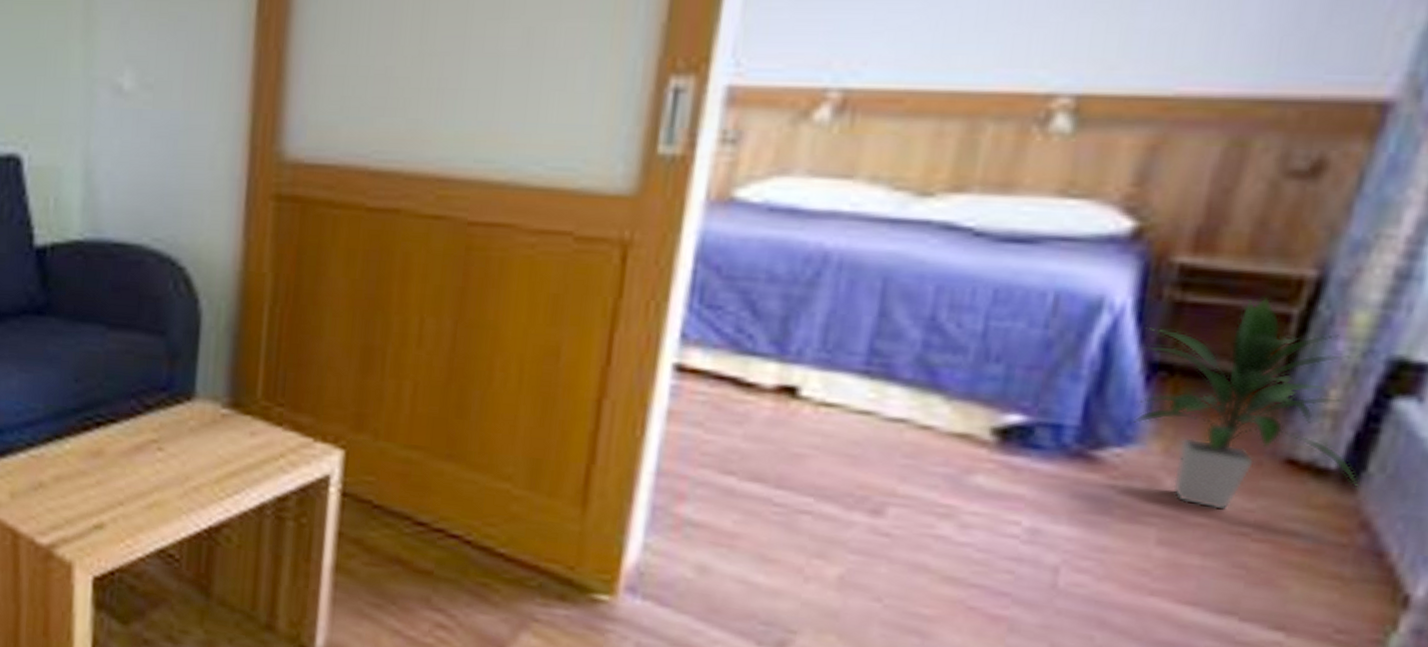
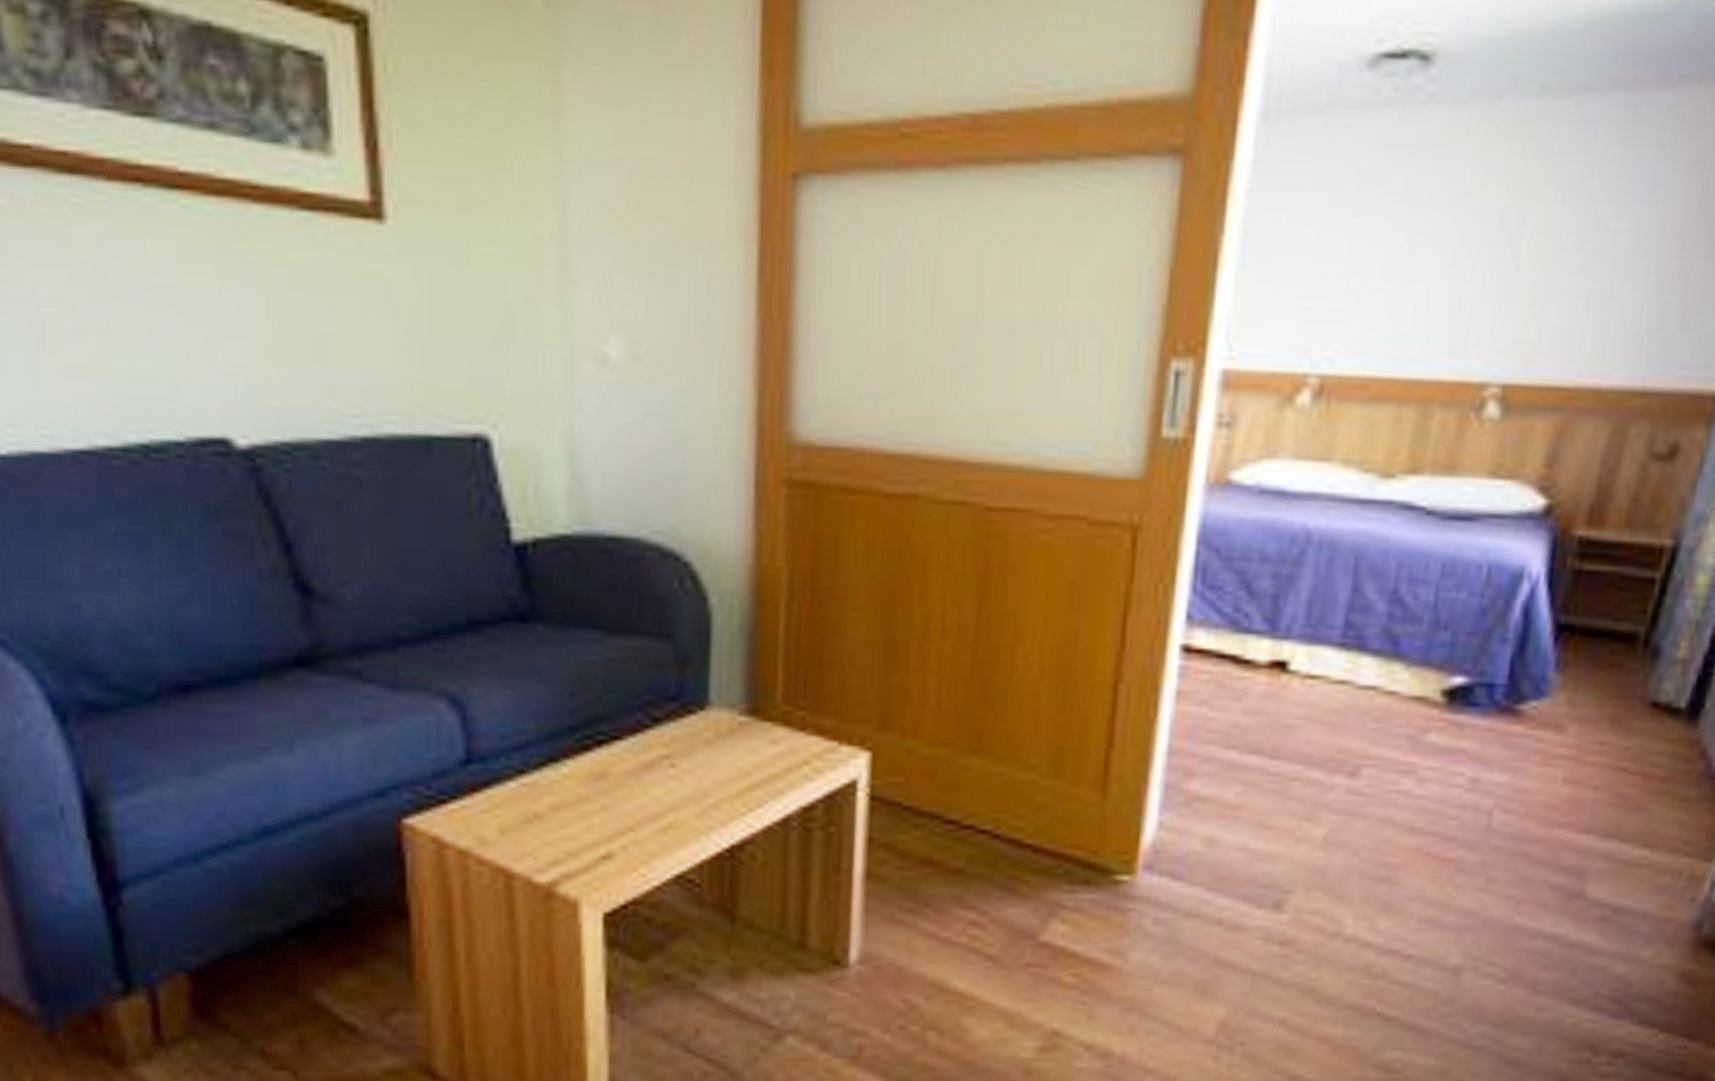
indoor plant: present [1130,297,1360,511] -> none [1543,564,1701,750]

